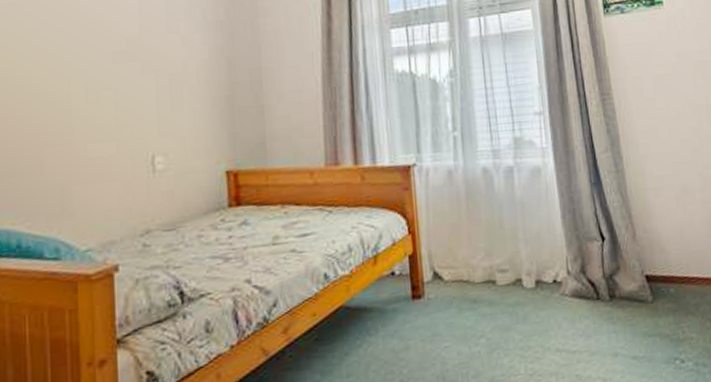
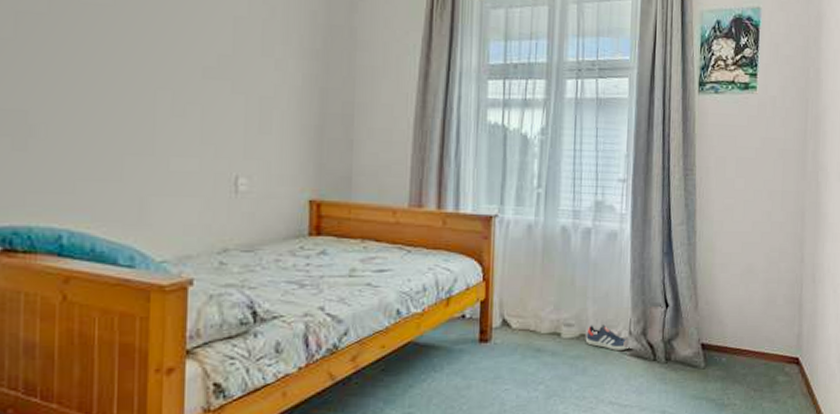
sneaker: none [522,266,570,293] -> present [586,324,630,350]

